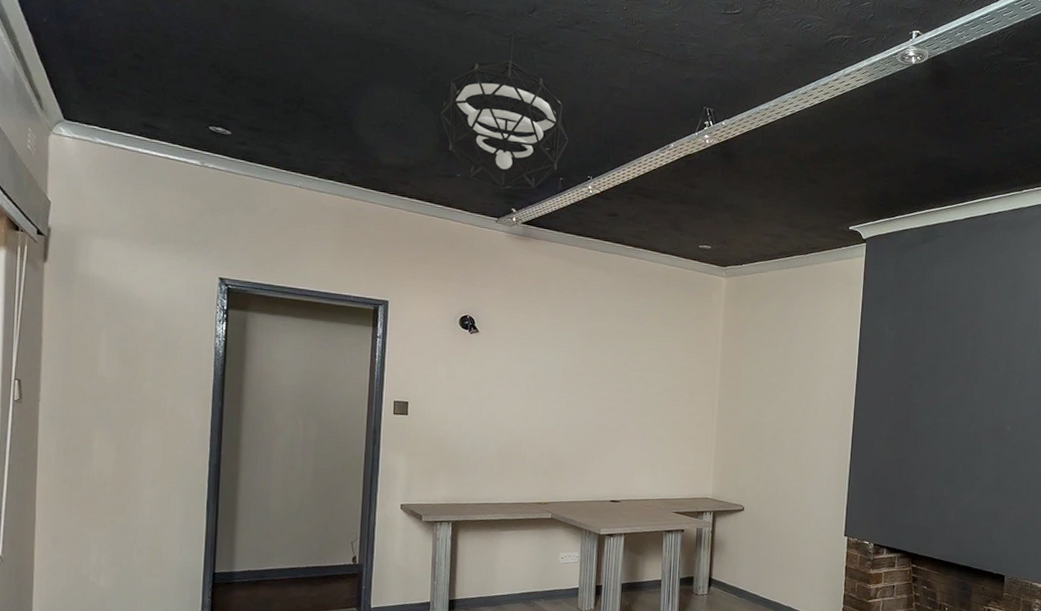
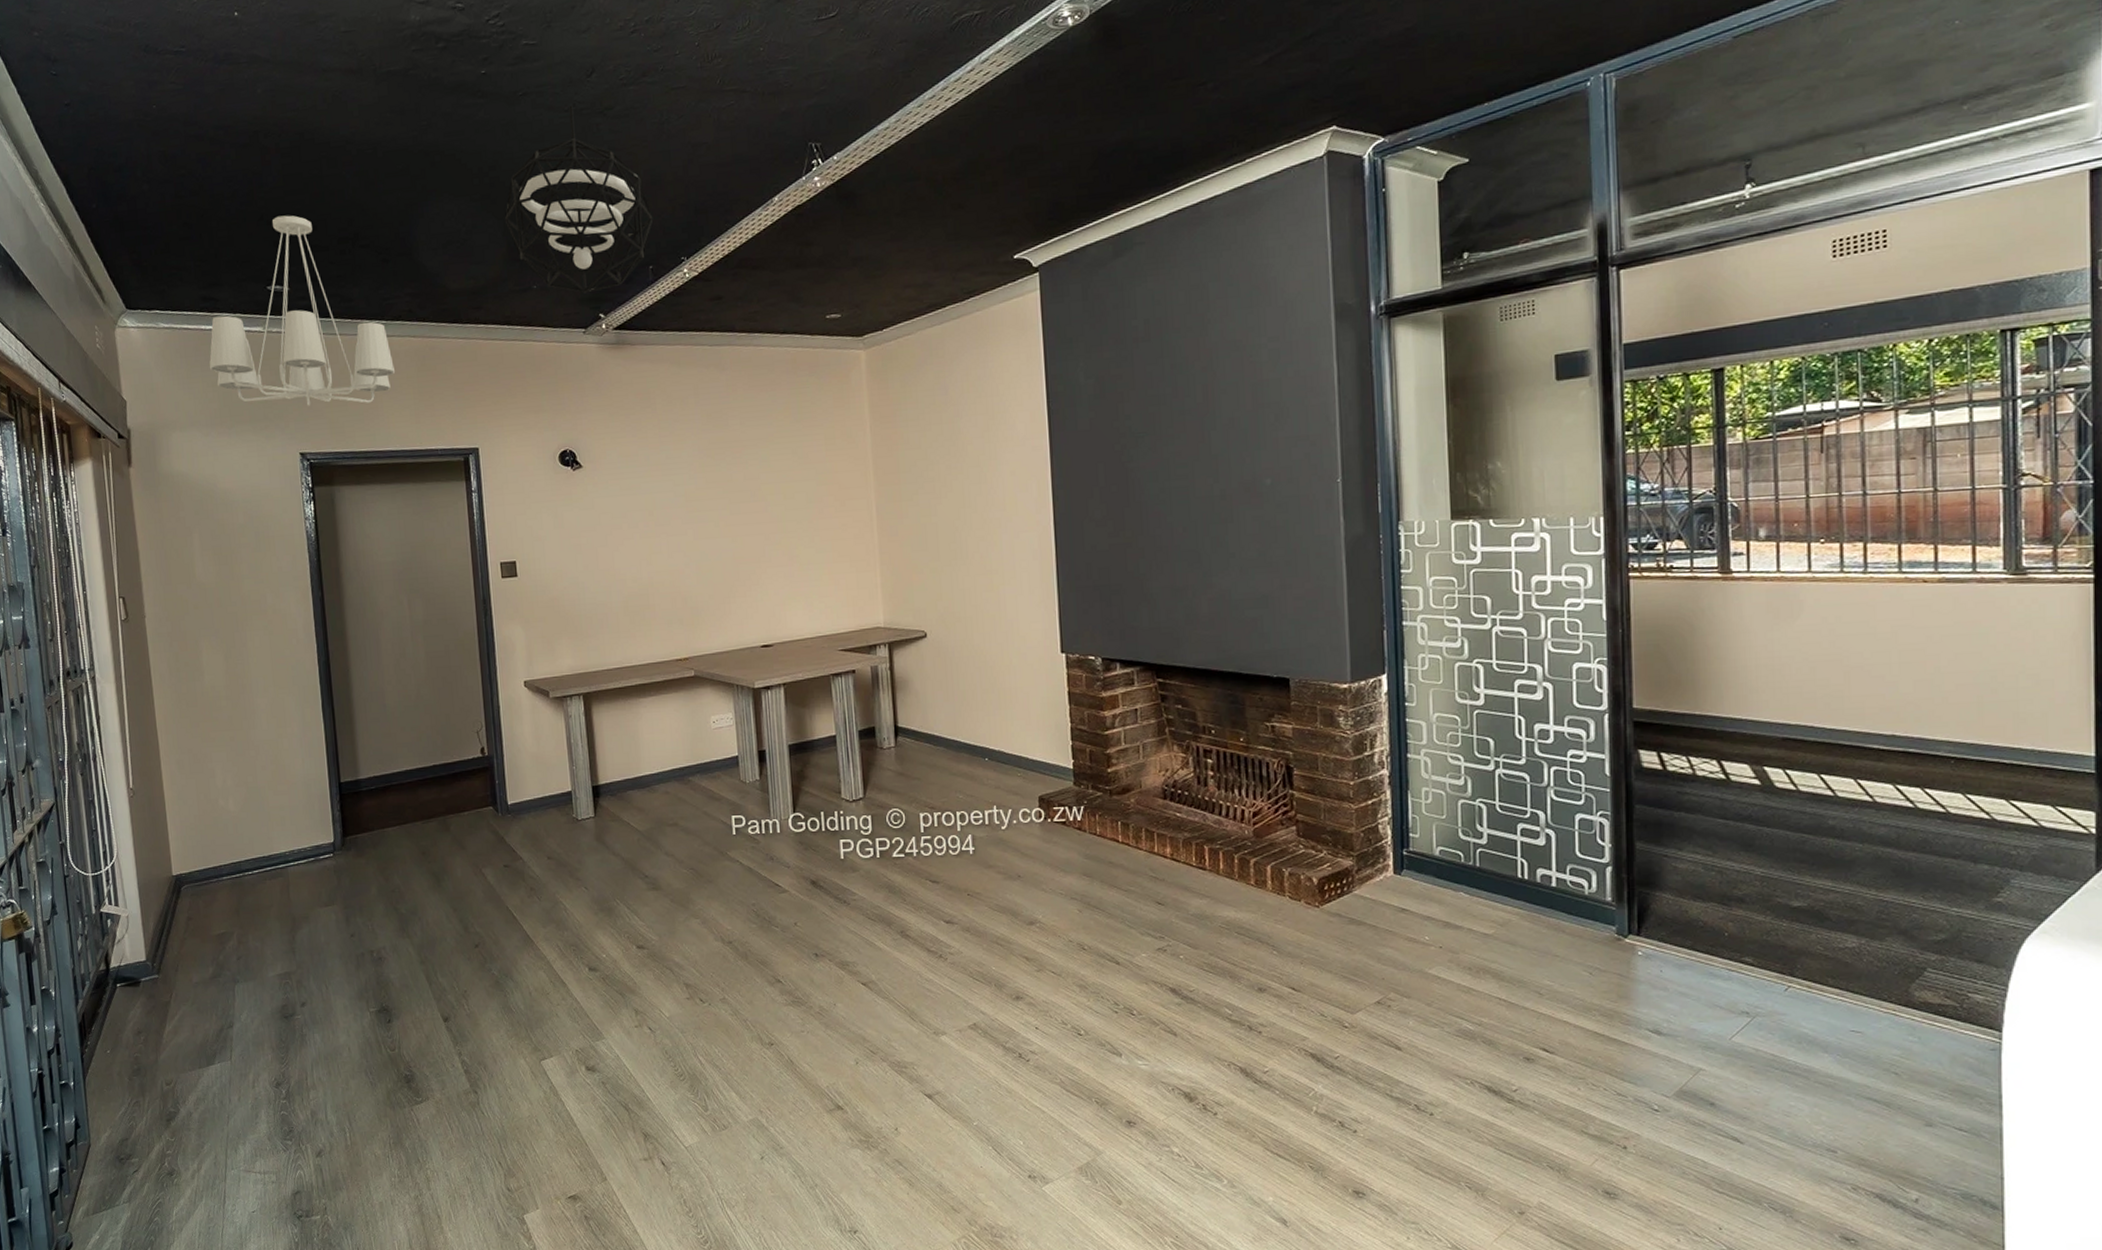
chandelier: none [140,67,322,246] -> present [209,215,396,406]

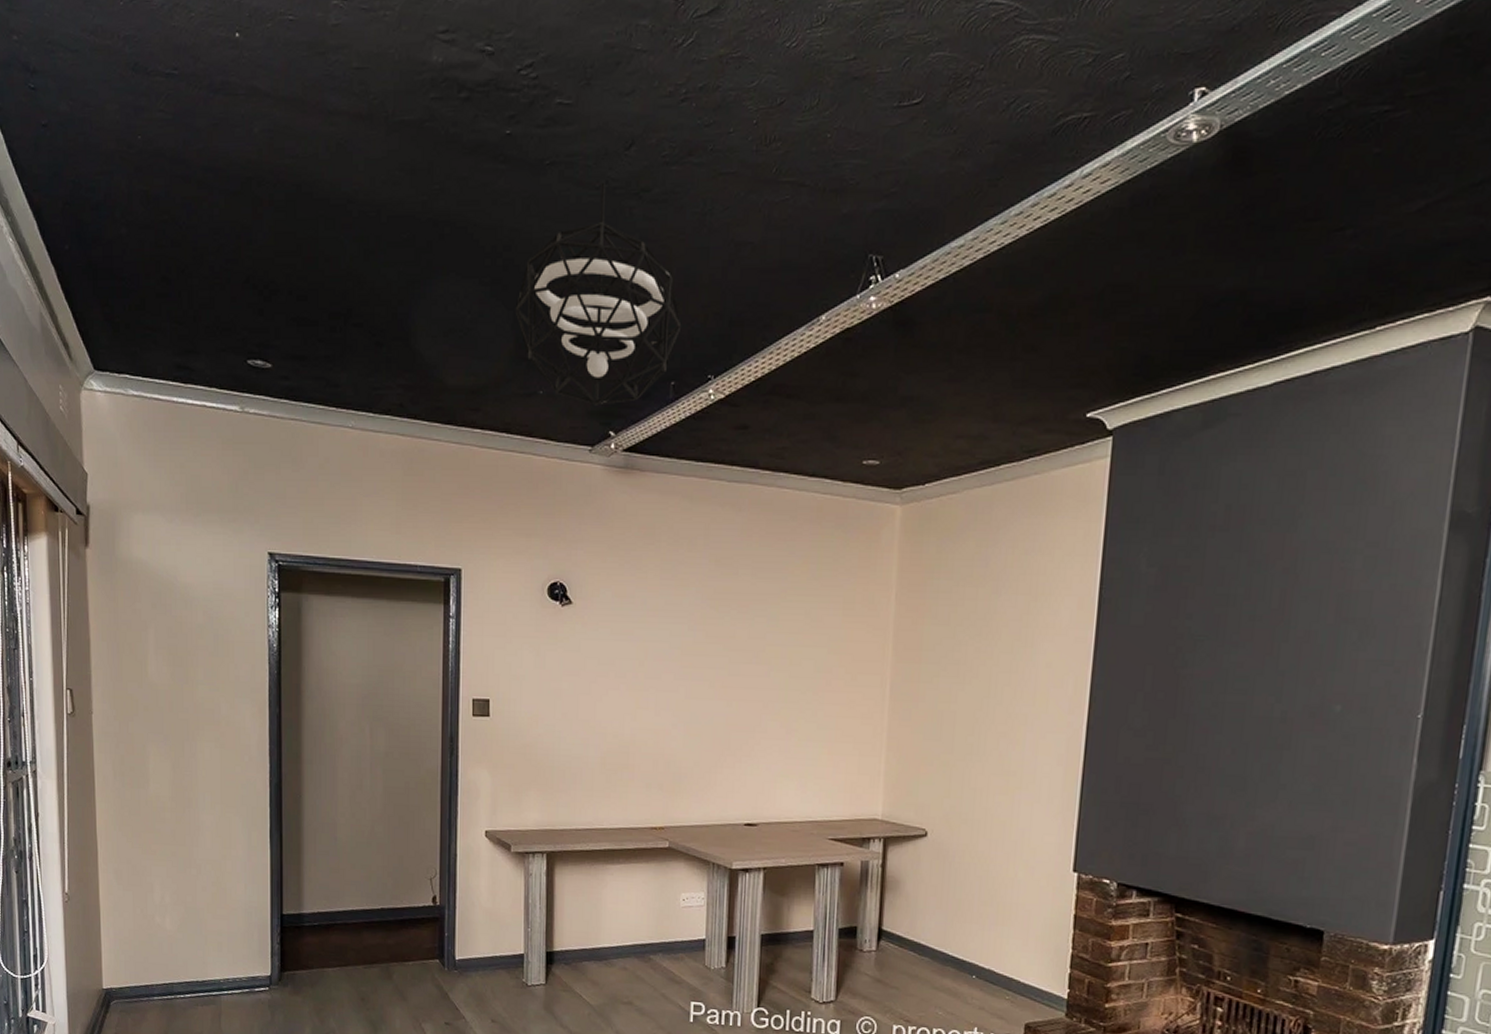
chandelier: present [209,215,396,406] -> none [178,280,379,505]

